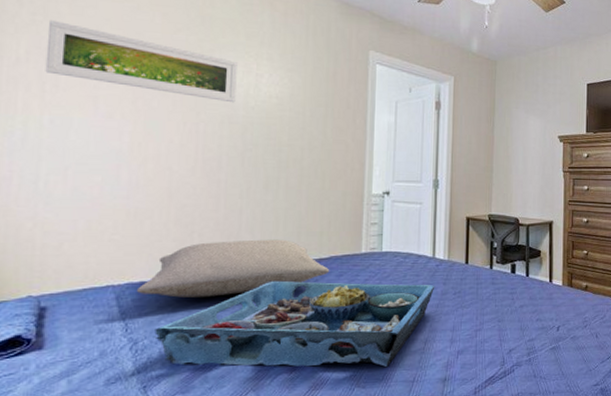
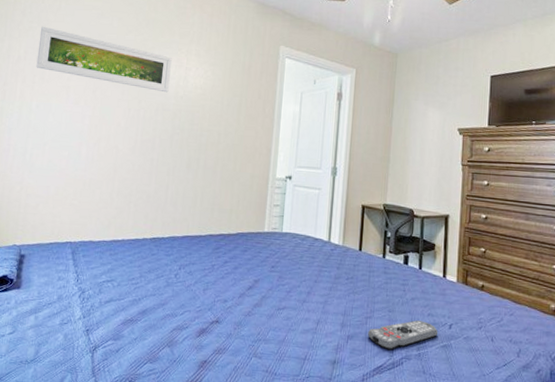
pillow: present [136,239,330,298] -> none [86,211,237,260]
serving tray: present [153,280,435,368] -> none [96,250,329,342]
remote control: none [478,327,547,360] -> present [368,320,438,351]

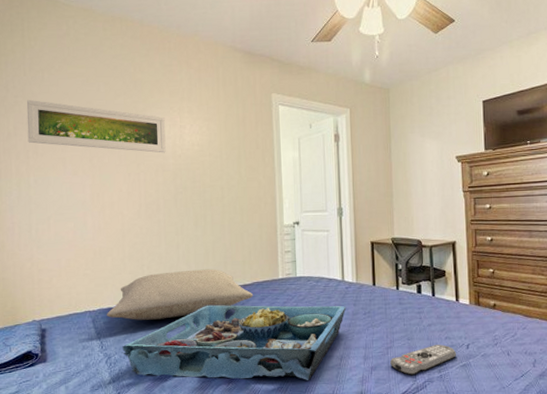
pillow: none [86,211,237,260] -> present [106,269,254,320]
serving tray: none [96,250,329,342] -> present [121,304,346,381]

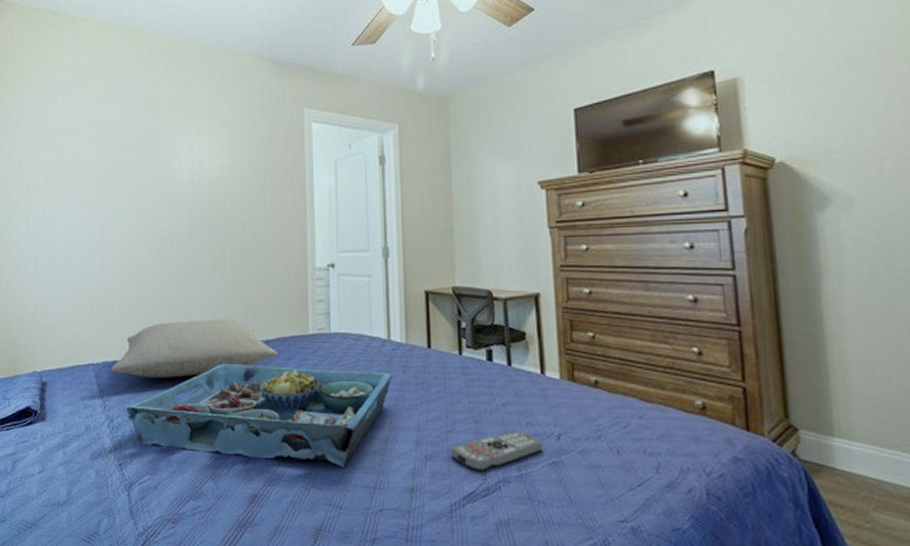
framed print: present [26,99,166,153] -> none [38,123,182,181]

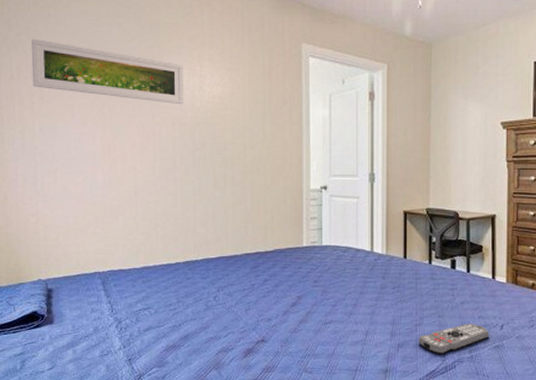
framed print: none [38,123,182,181] -> present [31,38,184,105]
pillow: present [110,319,278,378] -> none [117,233,275,284]
serving tray: present [125,363,393,468] -> none [133,271,374,356]

